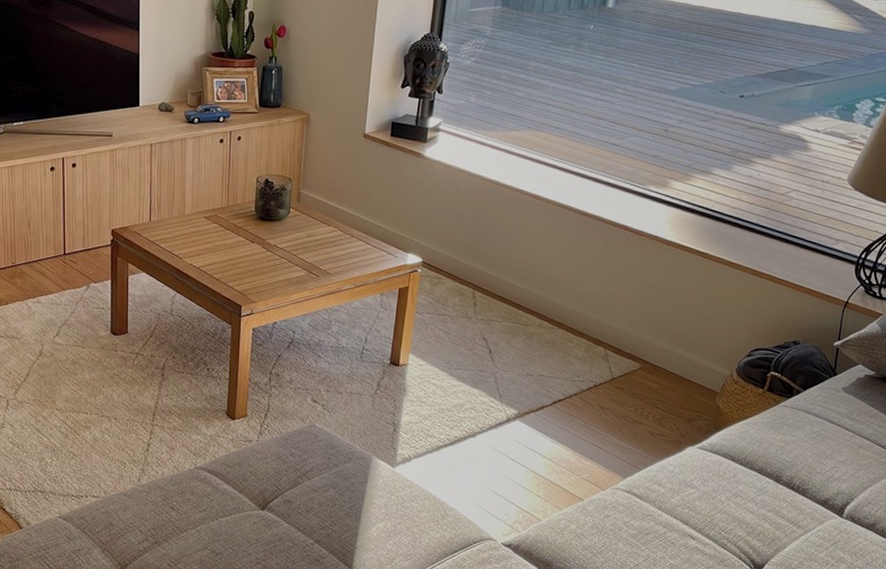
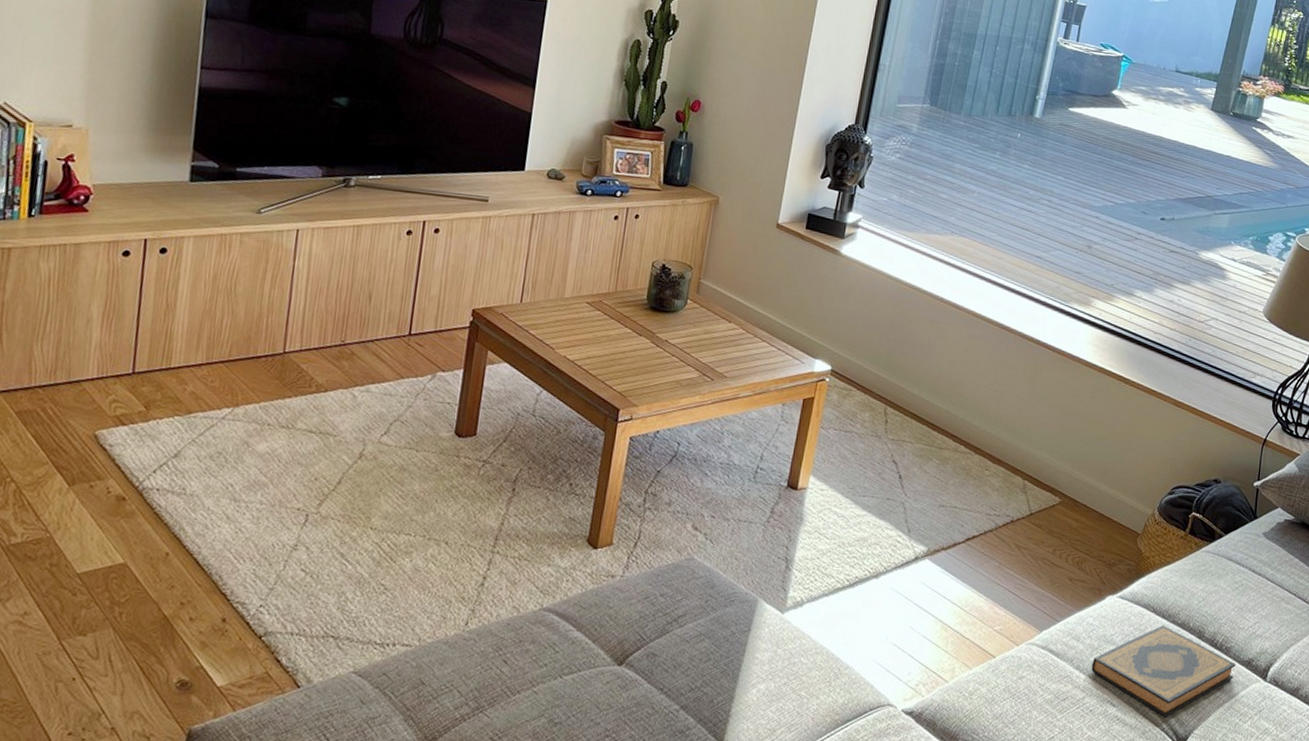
hardback book: none [672,471,813,548] -> present [1091,625,1236,717]

